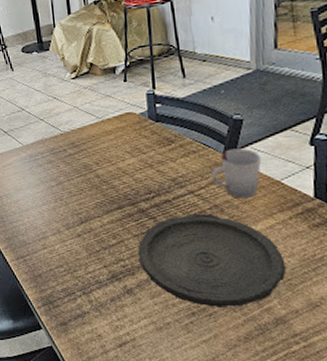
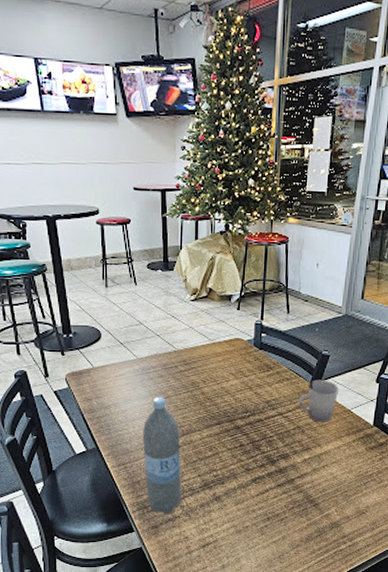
water bottle: none [38,183,88,309] -> present [143,396,181,514]
plate: present [137,214,286,309] -> none [229,433,345,514]

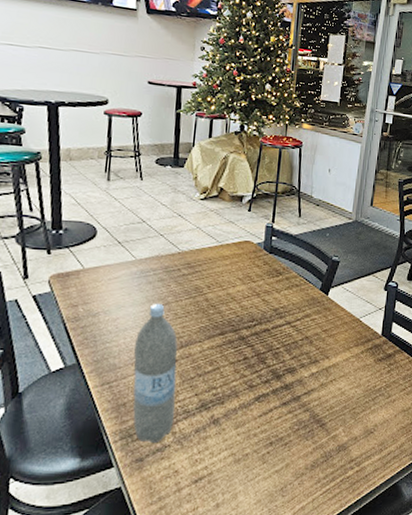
cup: present [298,380,340,422] -> none [307,286,349,332]

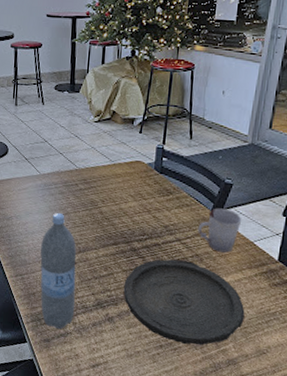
plate: none [230,345,353,437] -> present [123,259,245,346]
cup: none [307,286,349,332] -> present [197,208,242,253]

